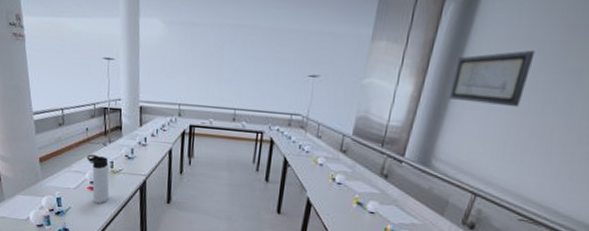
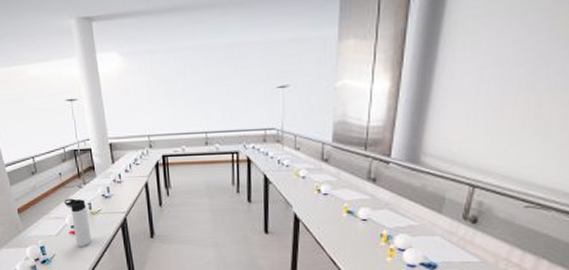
wall art: present [448,49,535,108] -> none [430,23,518,90]

